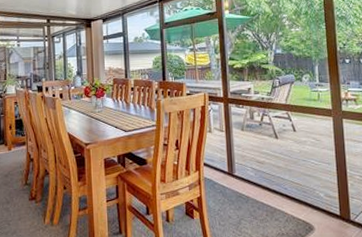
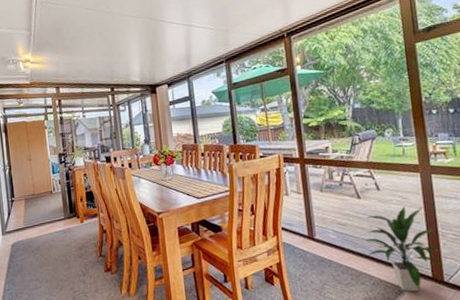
indoor plant: none [280,148,351,229] -> present [365,206,444,292]

